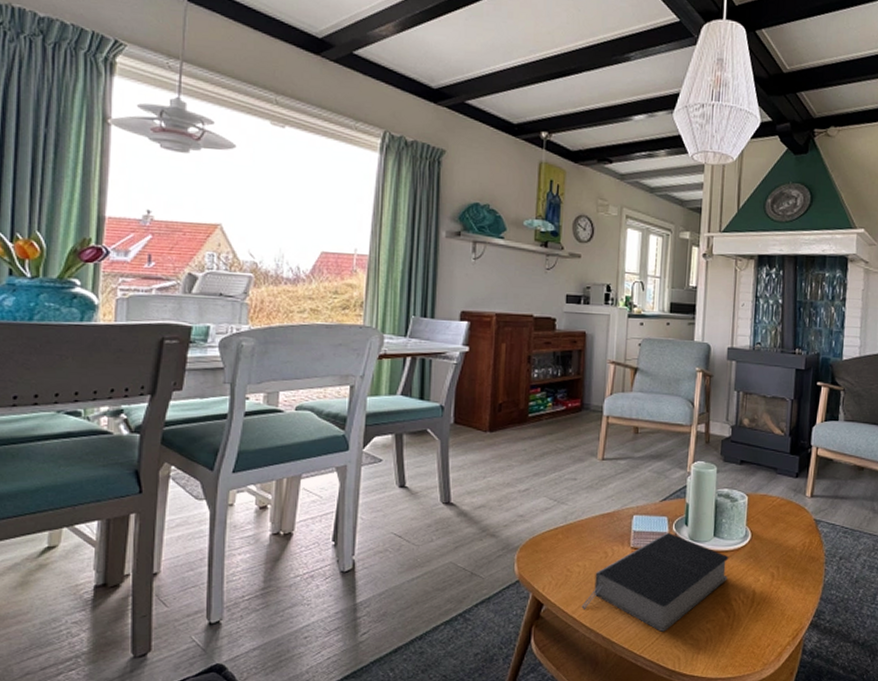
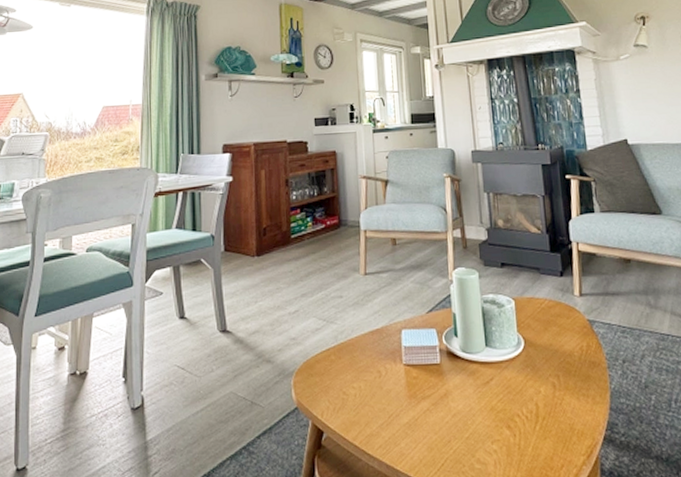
book: present [581,532,729,632] -> none [361,345,507,456]

